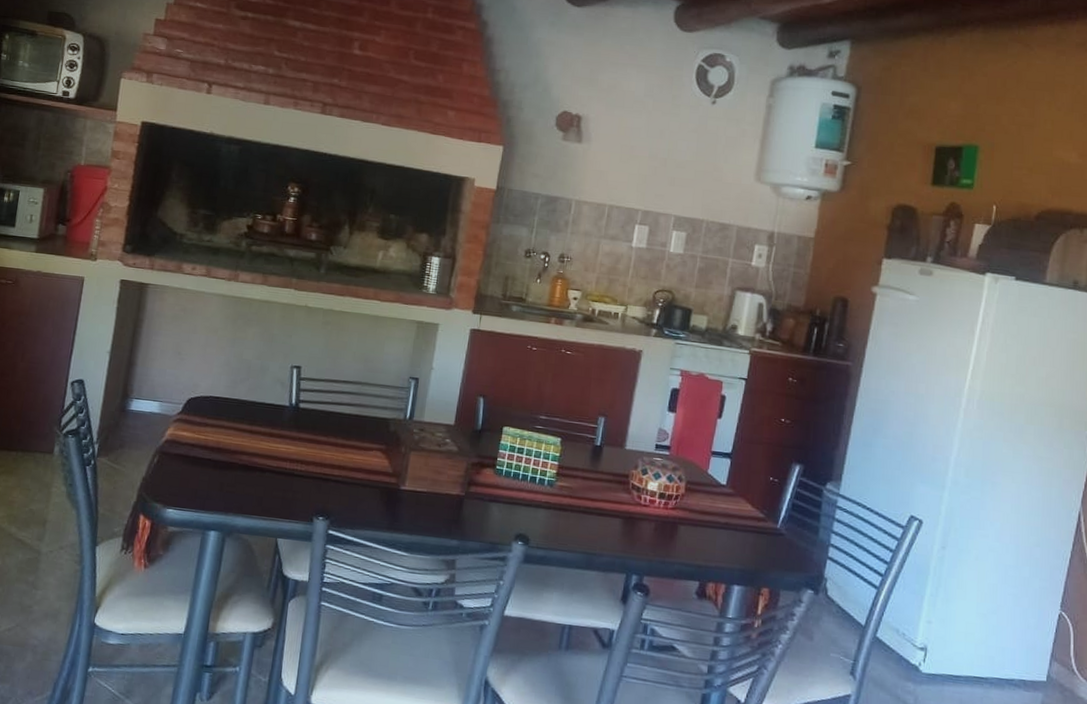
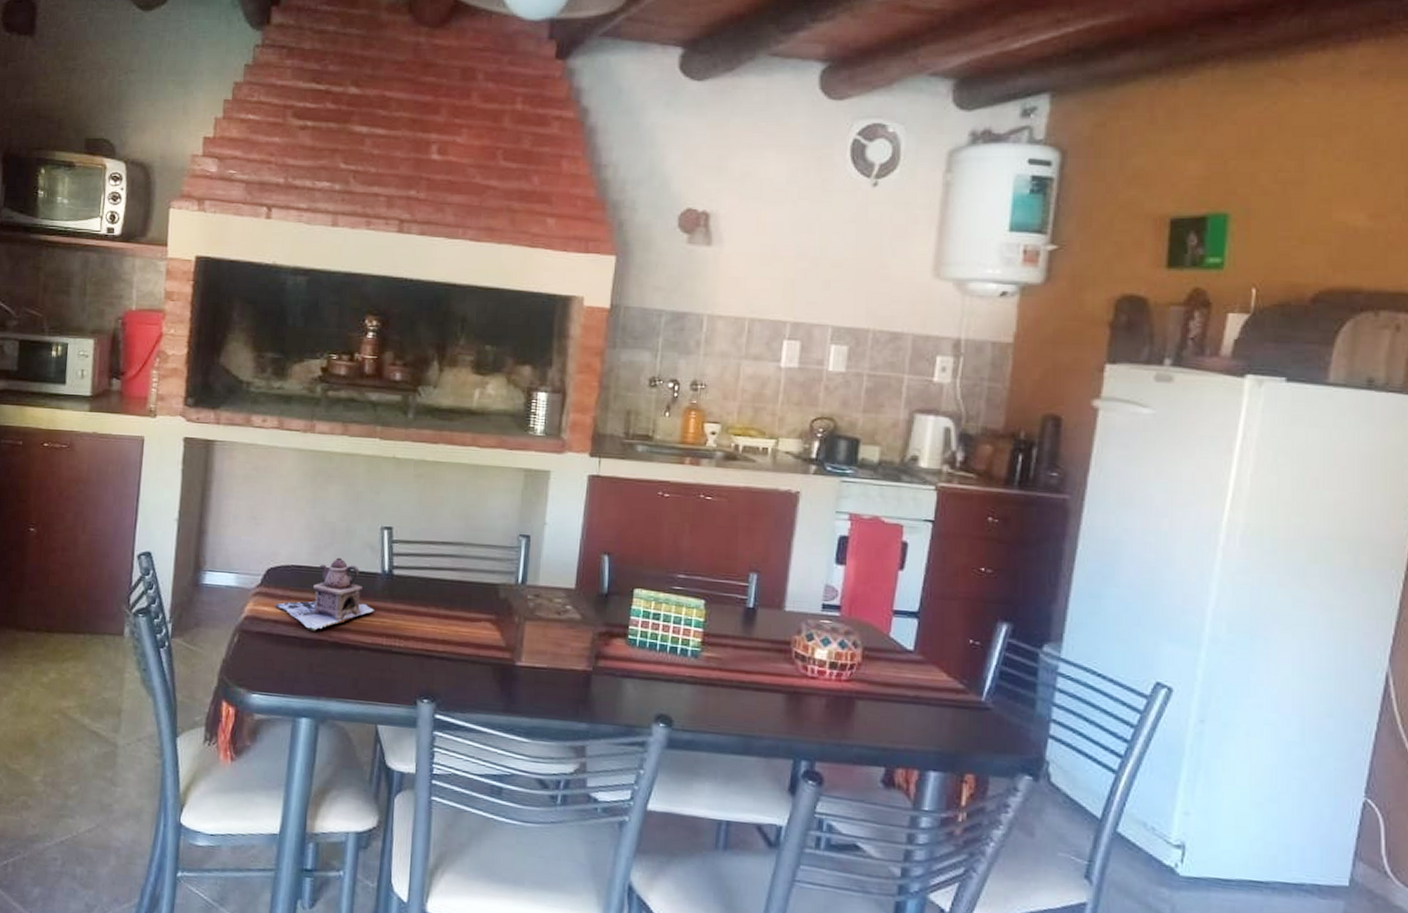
teapot: none [193,391,281,455] -> present [275,557,374,631]

